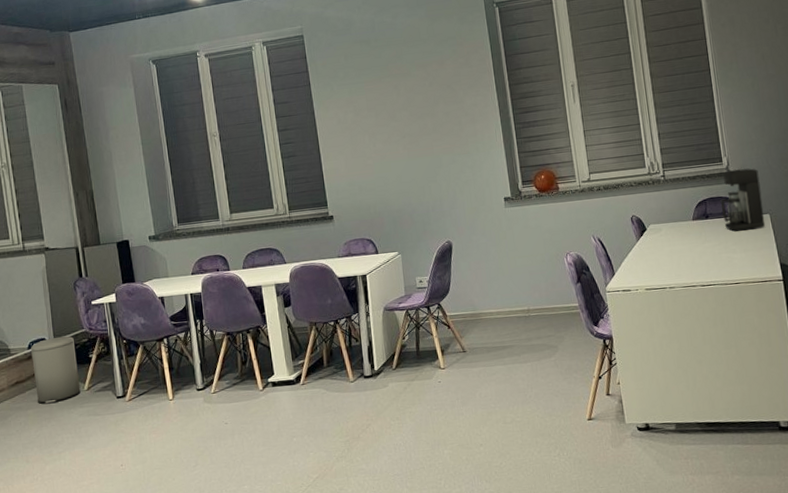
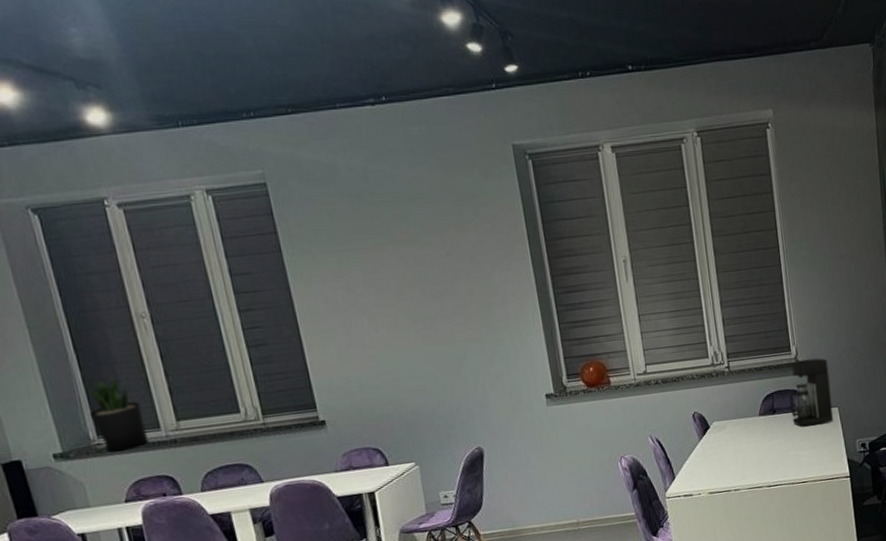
planter: none [173,180,211,236] -> present [84,377,149,452]

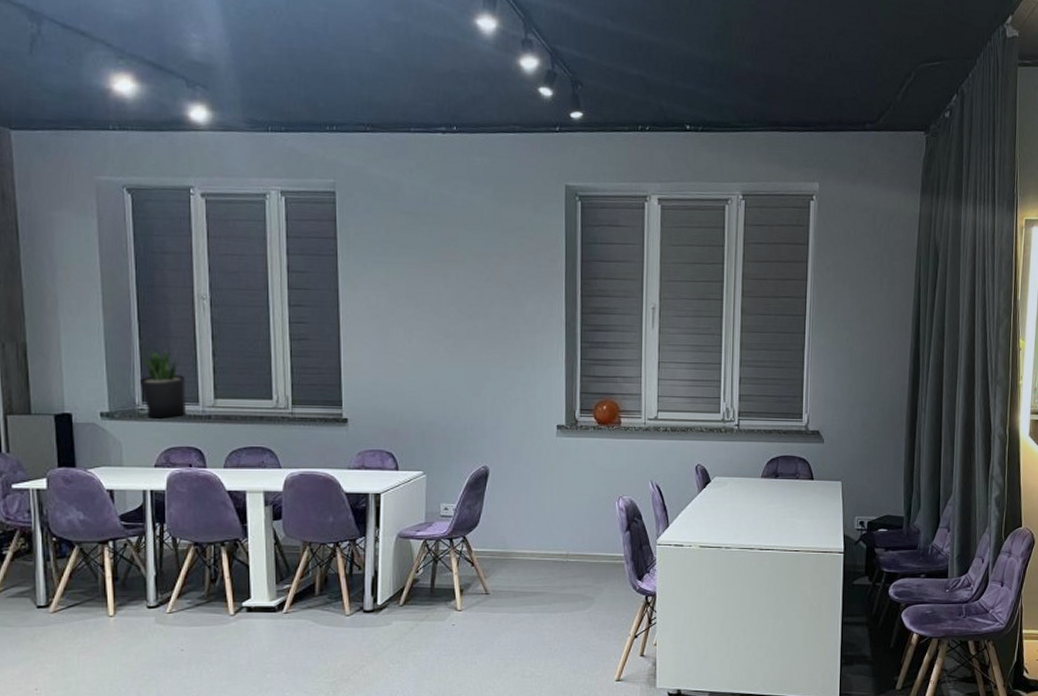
coffee maker: present [788,358,834,427] -> none [793,429,838,496]

